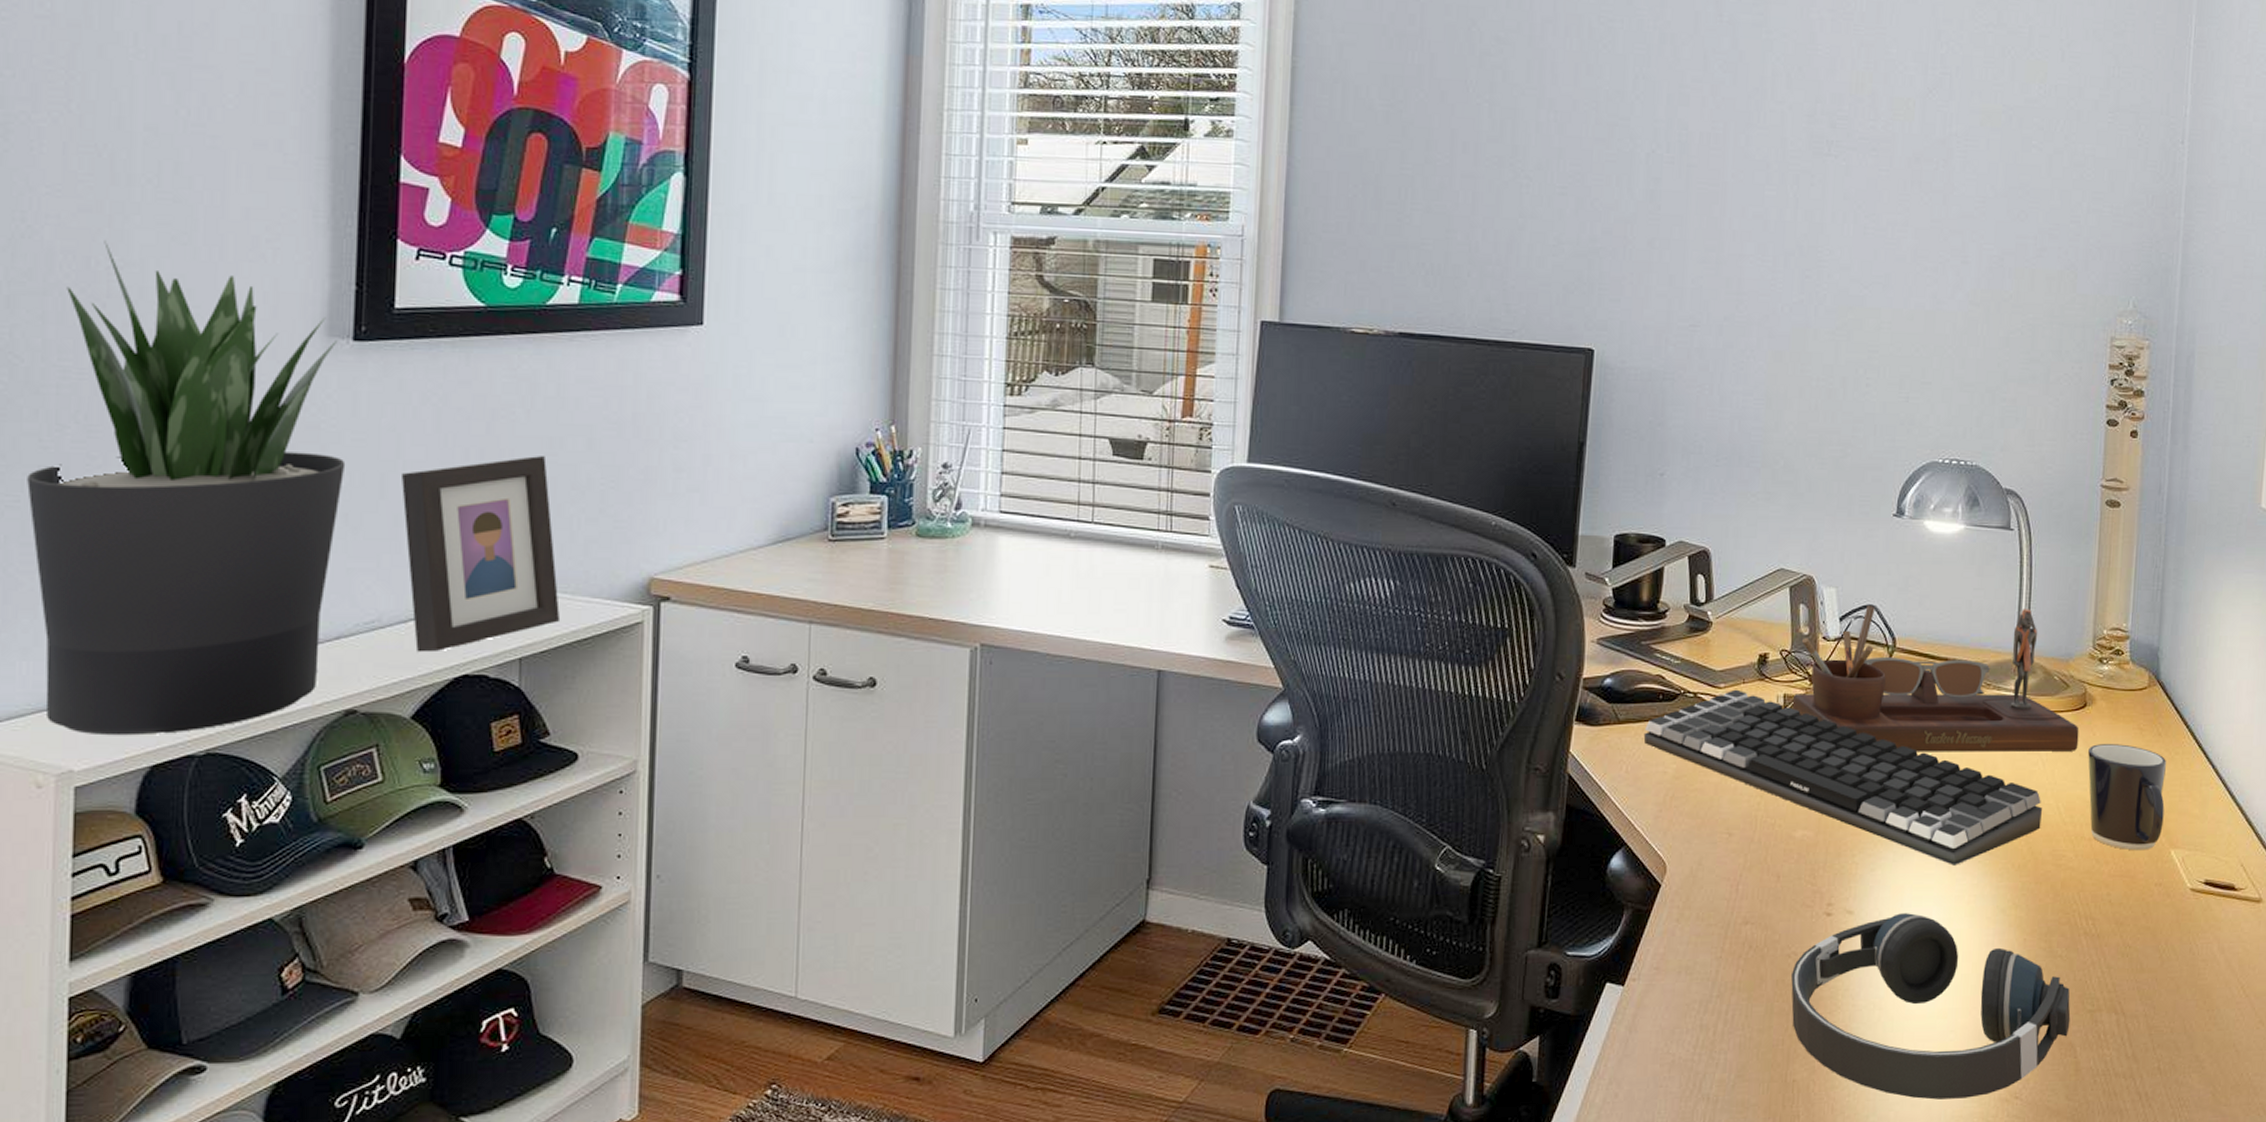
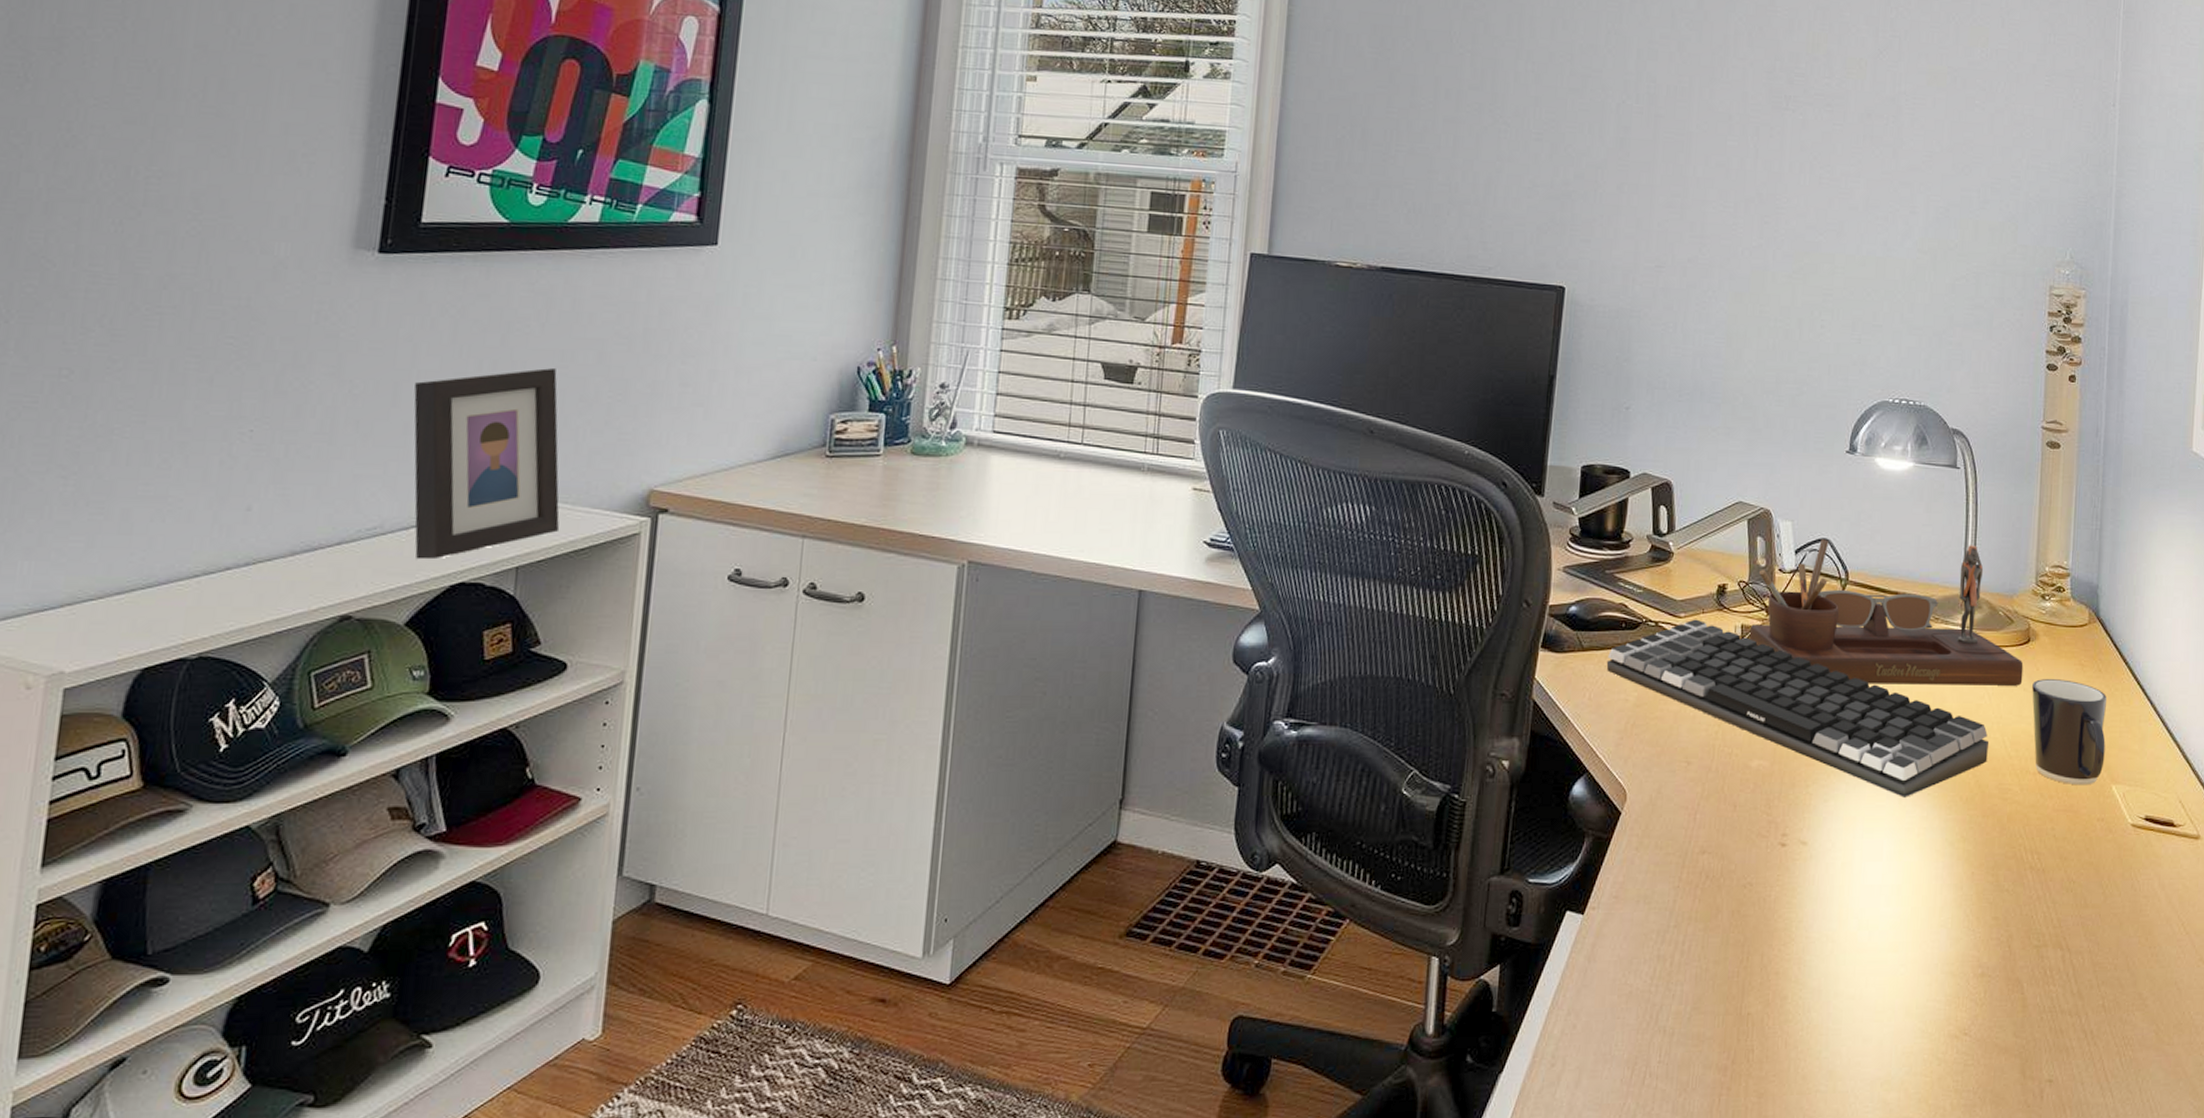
planter: present [27,240,346,736] -> none [43,151,363,638]
headphones: present [1791,913,2071,1100] -> none [1746,845,2018,1035]

